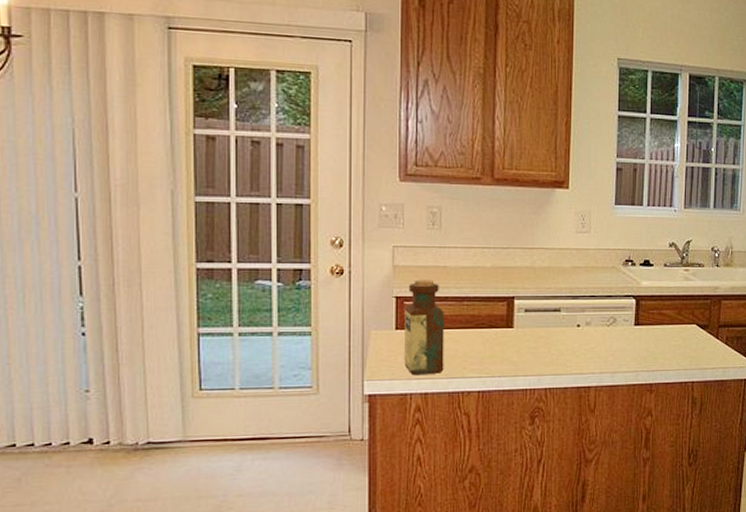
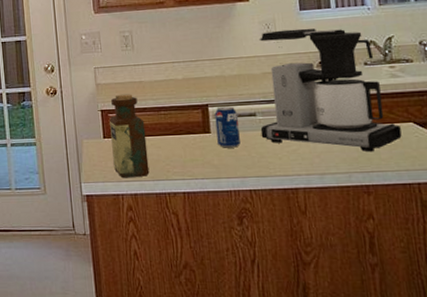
beverage can: none [519,300,543,344] -> present [214,106,241,148]
coffee maker: none [563,223,685,352] -> present [259,28,402,152]

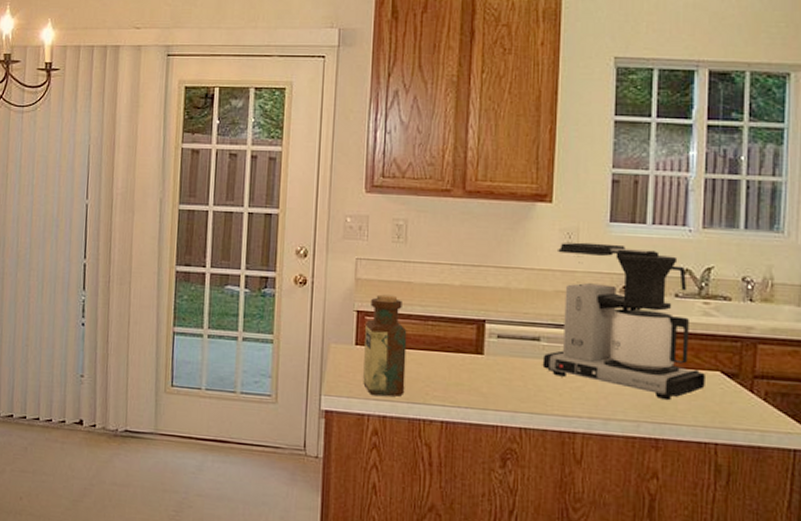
beverage can: present [214,106,241,148] -> none [490,324,519,376]

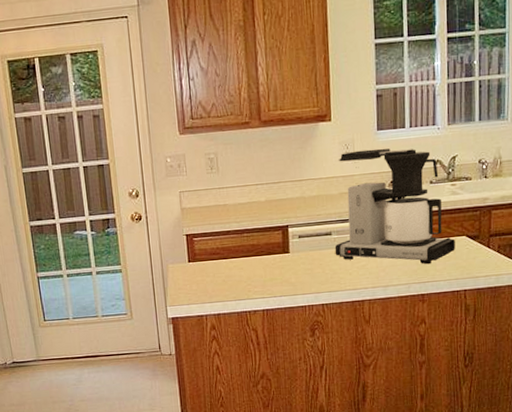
bottle: present [363,294,407,397] -> none [194,217,232,300]

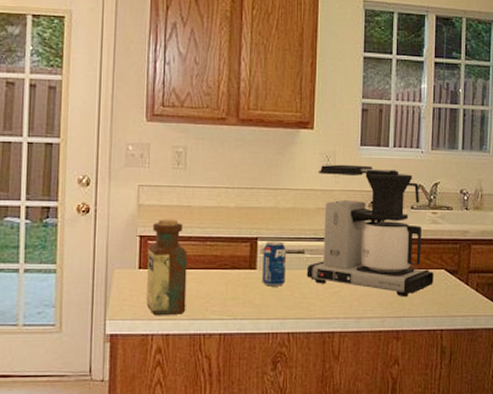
bottle: none [194,217,232,300] -> present [147,219,188,316]
beverage can: none [294,226,316,267] -> present [262,241,287,287]

